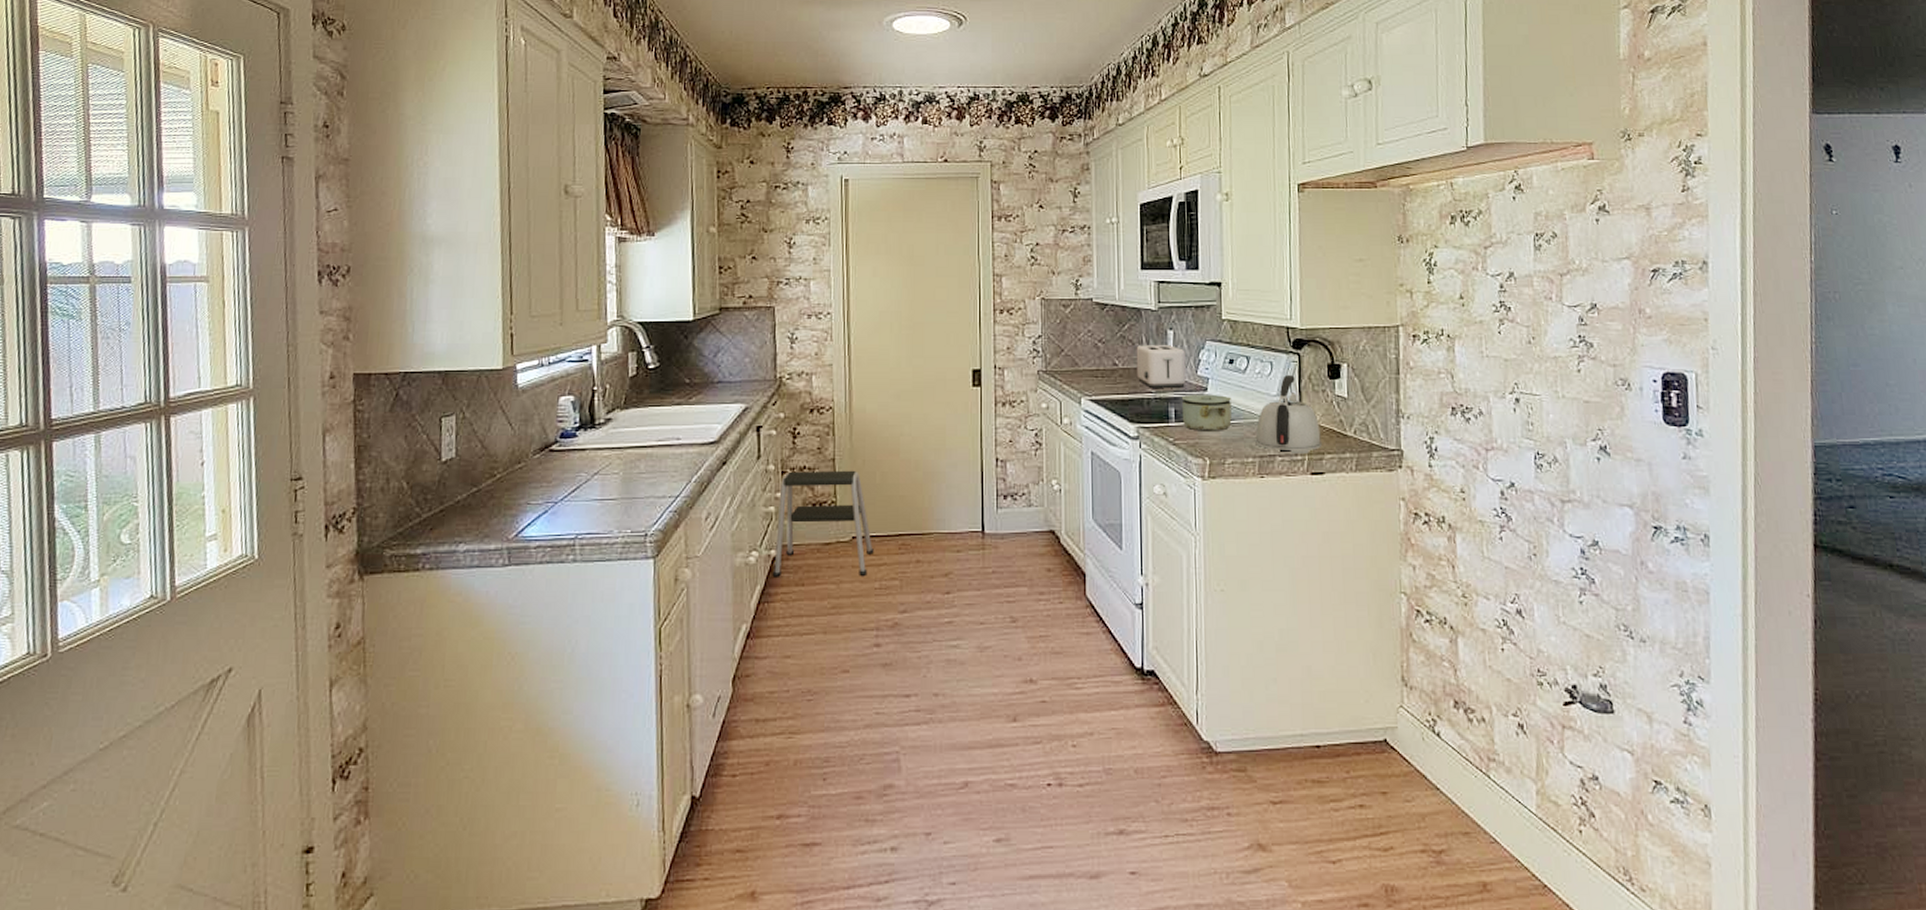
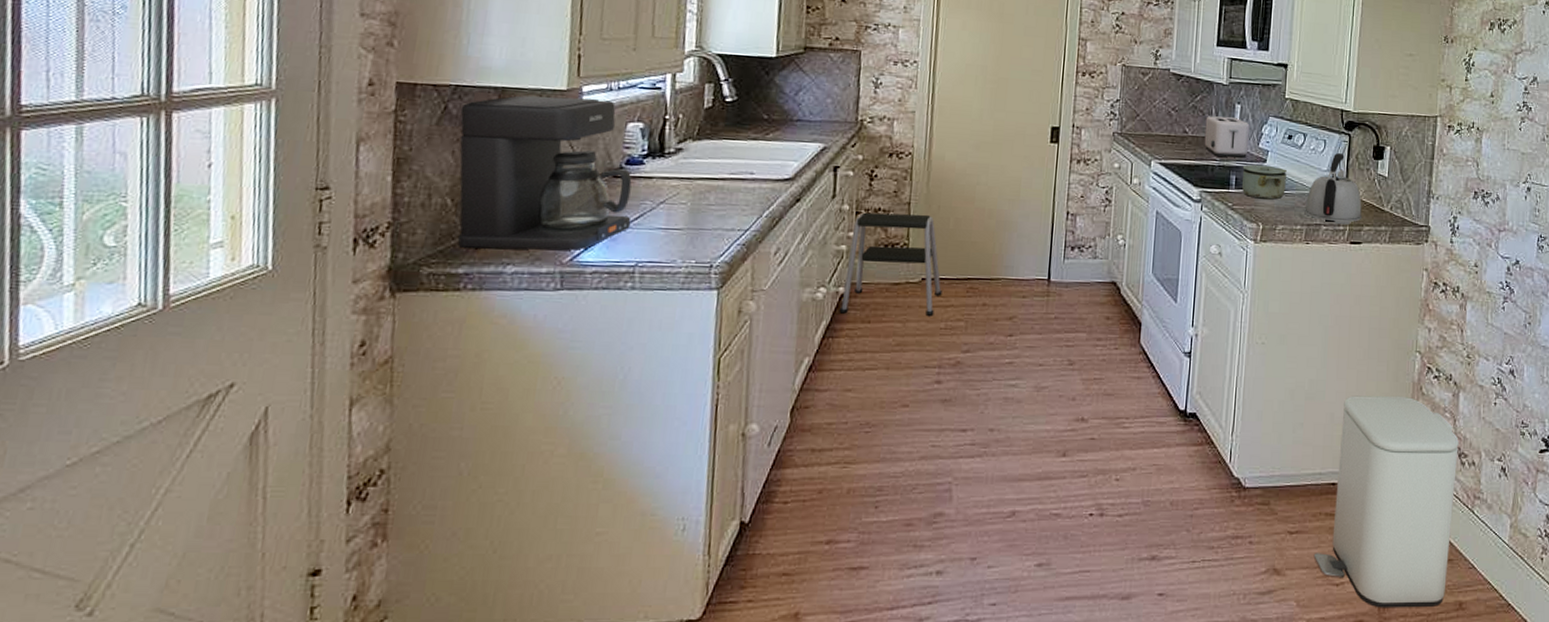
coffee maker: none [410,375,569,528] -> present [458,95,632,251]
pedal bin: none [1303,644,1465,890] -> present [1313,395,1459,608]

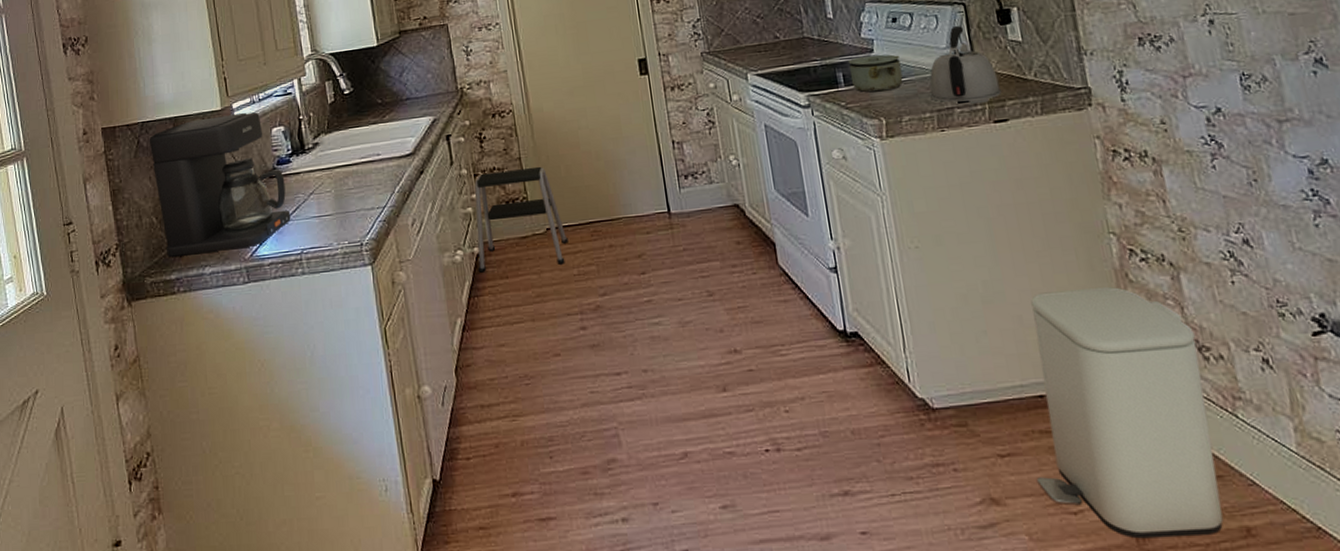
toaster: present [1204,116,1250,158] -> none [795,12,851,56]

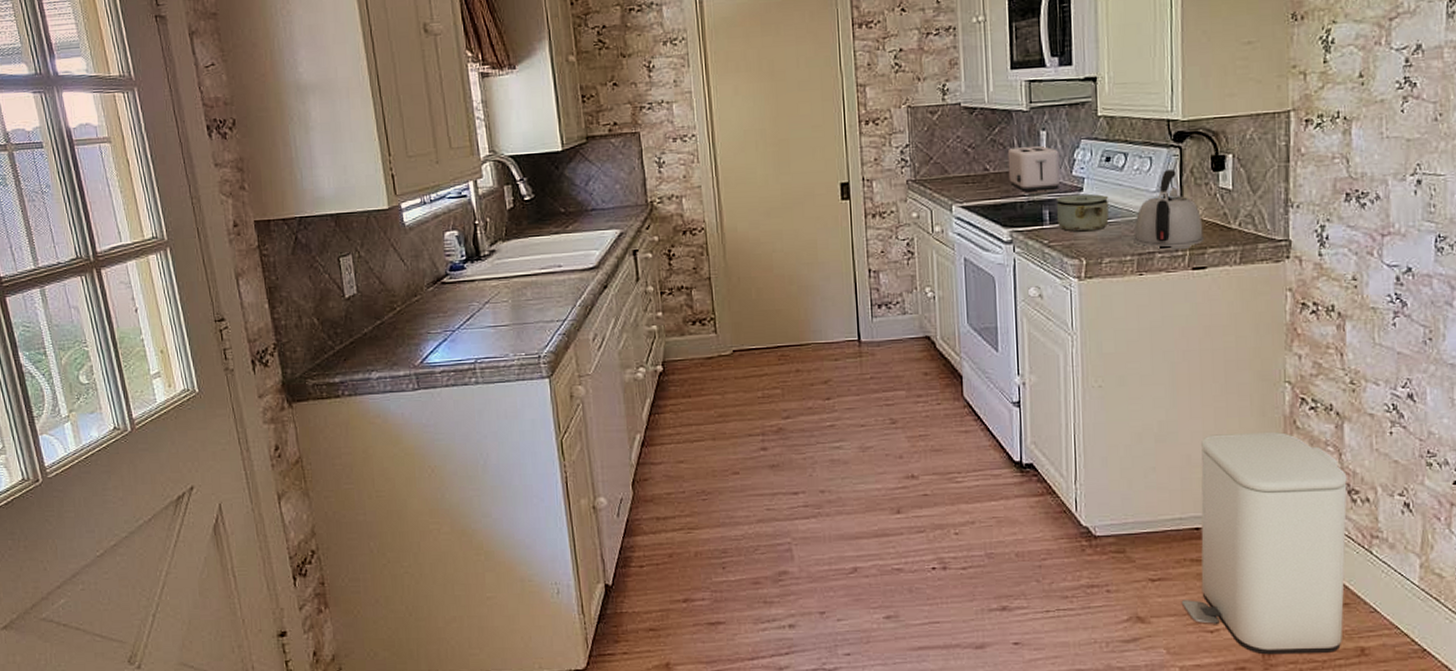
coffee maker: present [149,112,291,257] -> none [308,213,465,360]
step stool: present [474,166,568,273] -> none [660,287,755,391]
toaster: none [795,12,851,56] -> present [1007,146,1061,191]

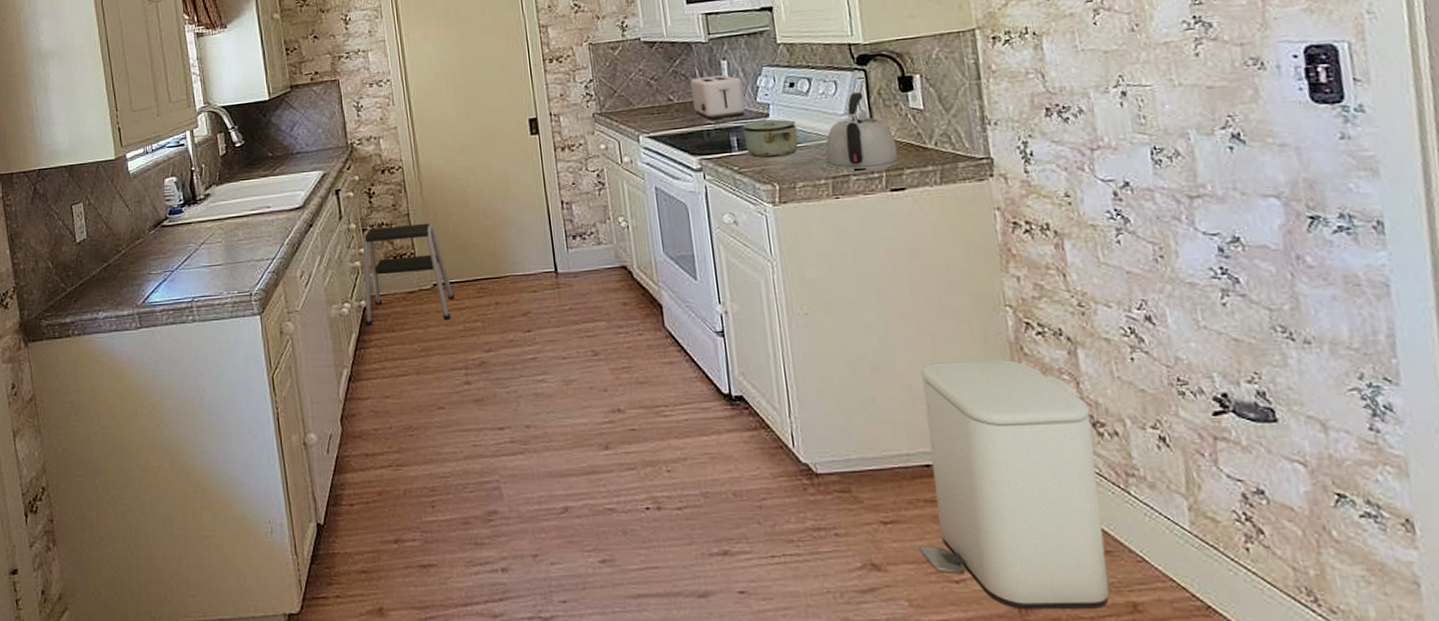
step stool: none [660,287,755,391] -> present [363,222,455,326]

